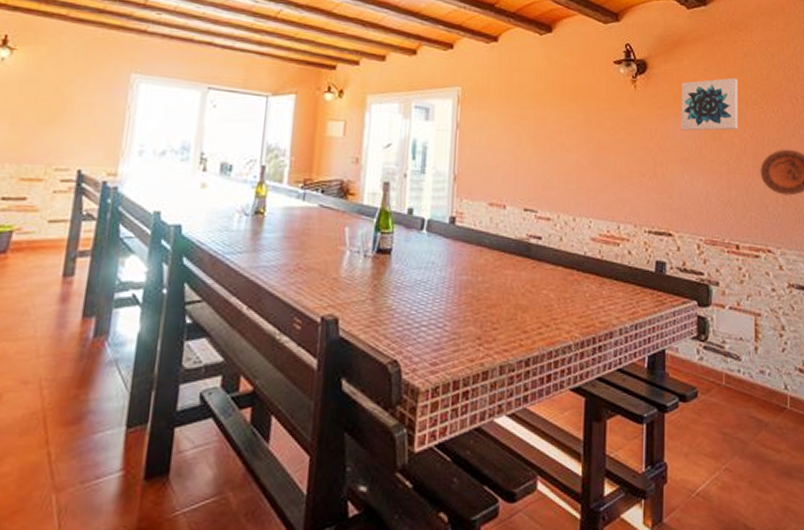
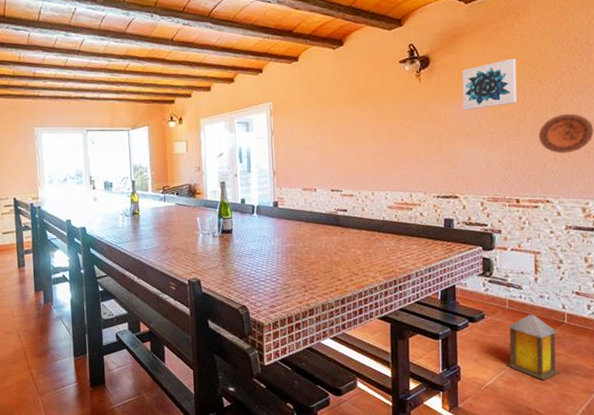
lantern: none [721,394,782,487] -> present [506,314,560,381]

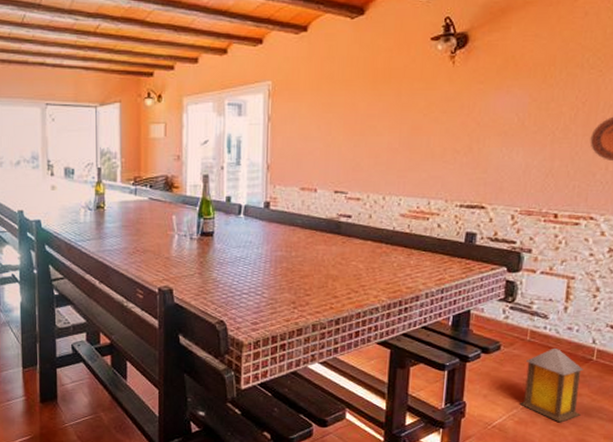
wall art: present [462,58,516,111] -> none [502,41,574,103]

